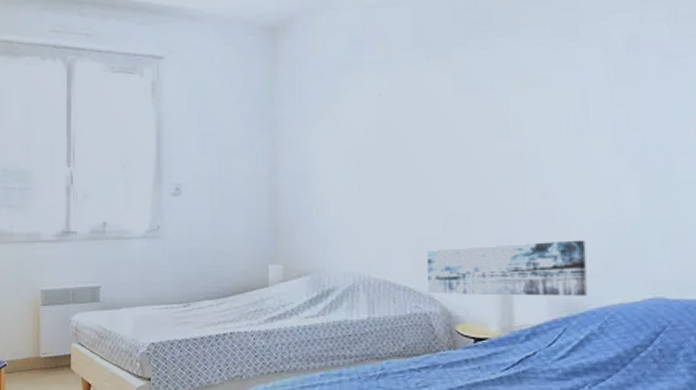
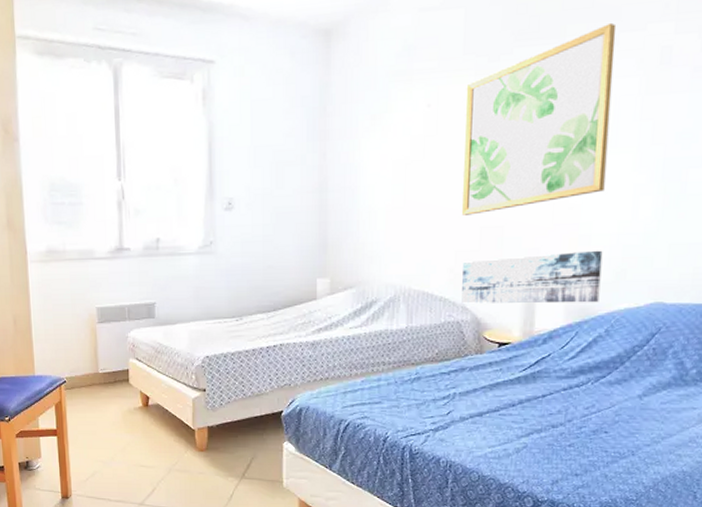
wall art: none [418,14,580,202] -> present [462,22,617,215]

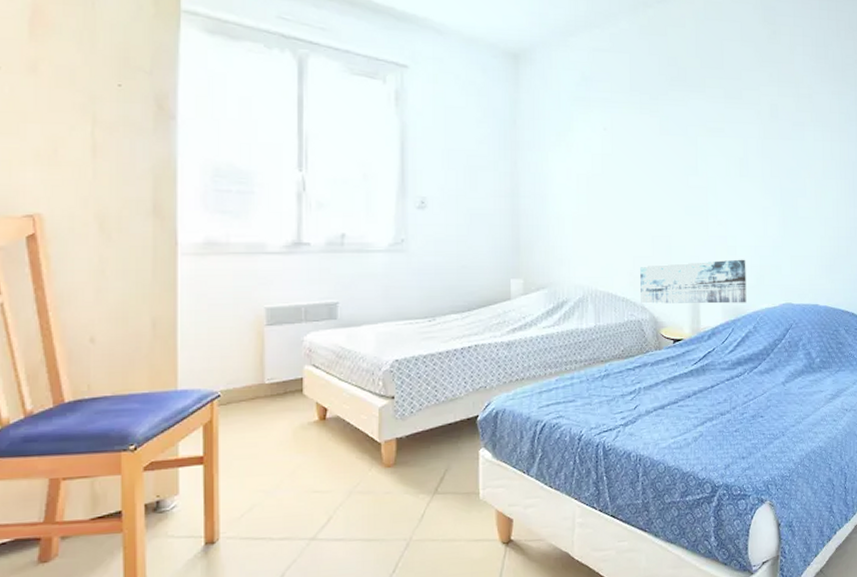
wall art: present [462,22,617,215] -> none [634,81,742,225]

